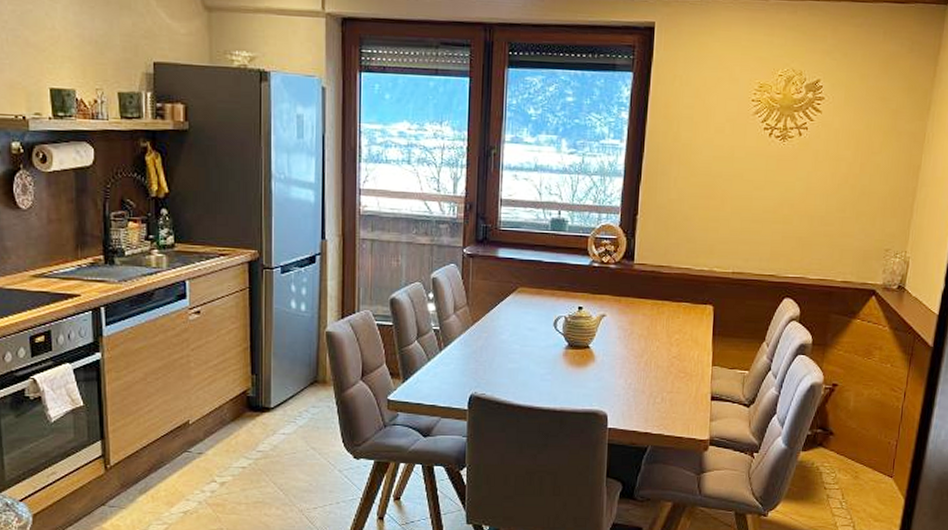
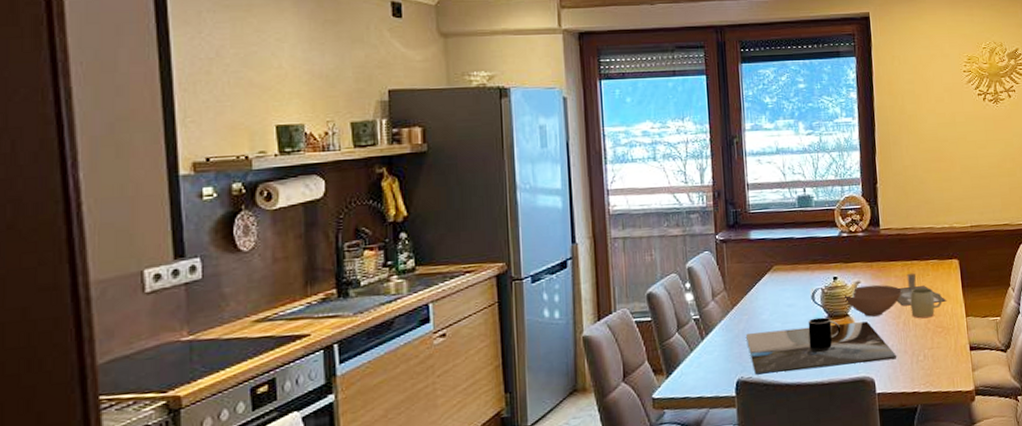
place setting: none [484,345,634,396] -> present [746,317,897,375]
bowl: none [587,319,648,352] -> present [844,284,902,317]
place setting: none [642,313,695,347] -> present [897,272,947,306]
mug: none [654,329,690,361] -> present [910,287,942,319]

